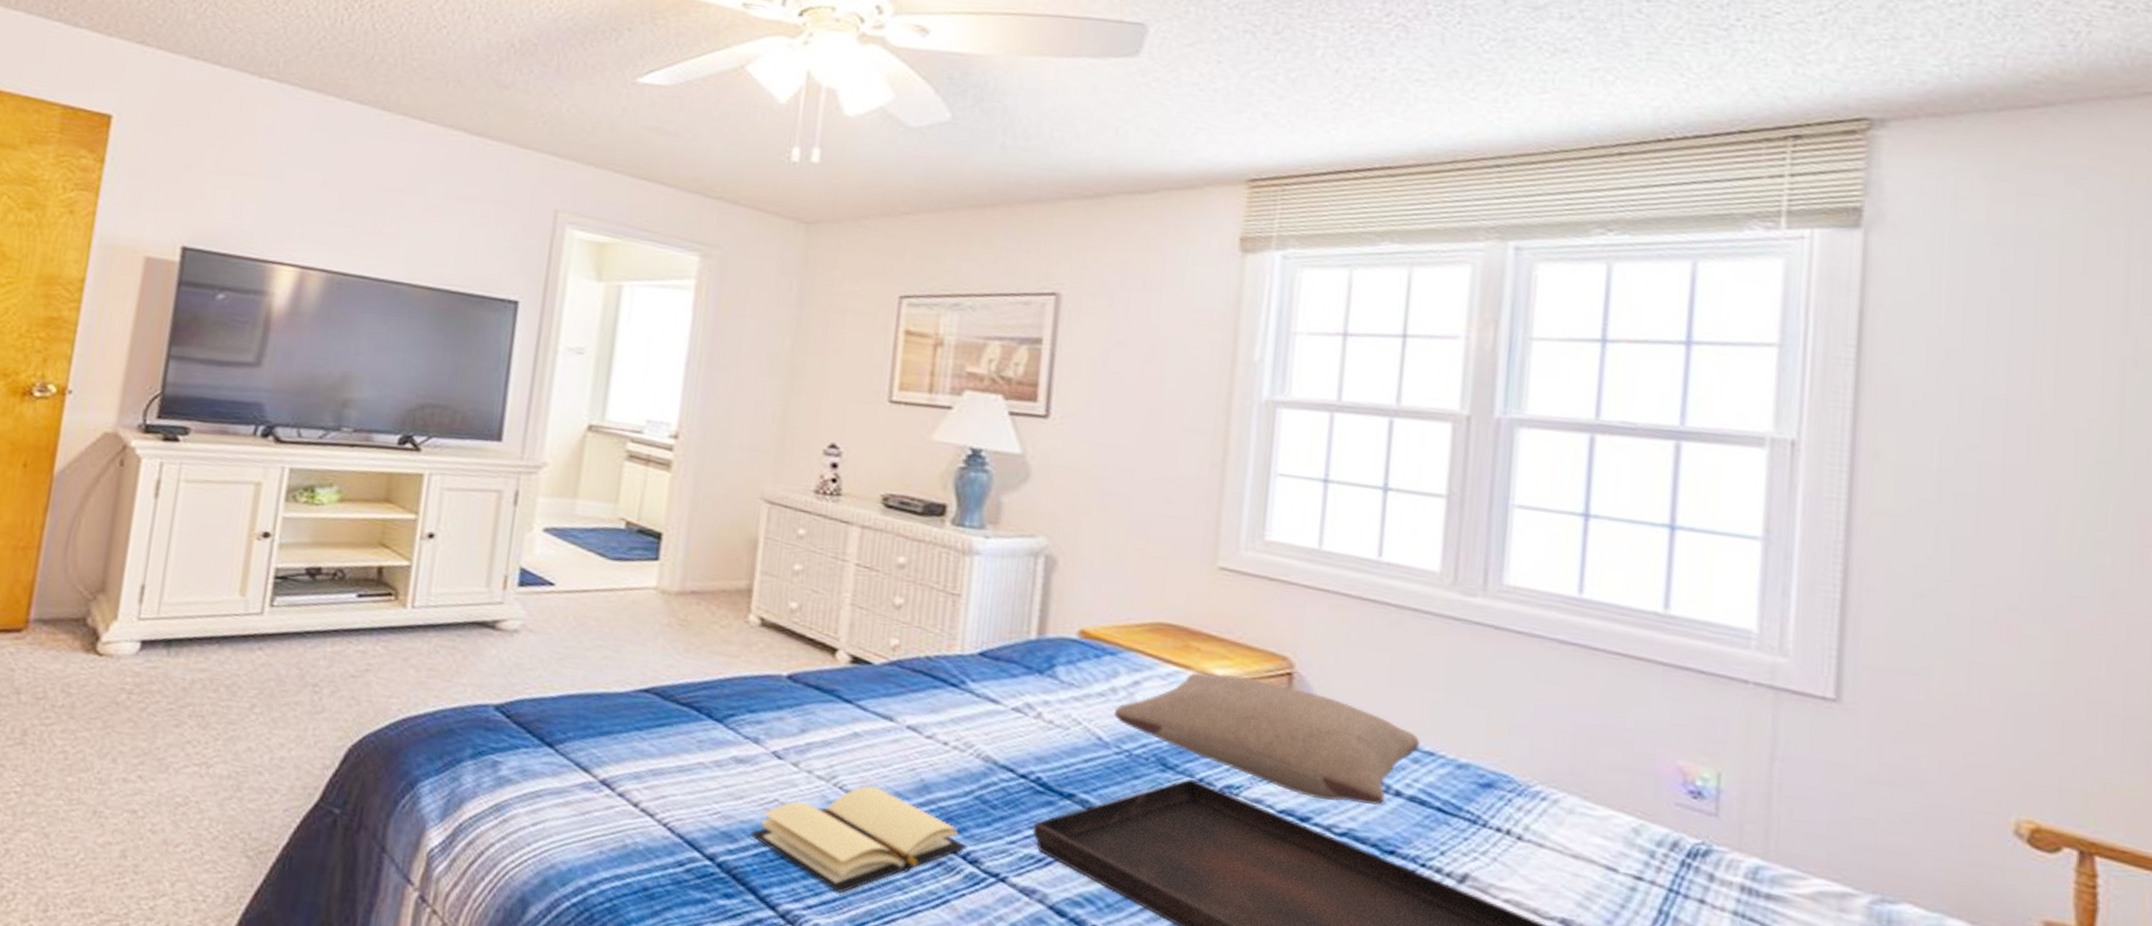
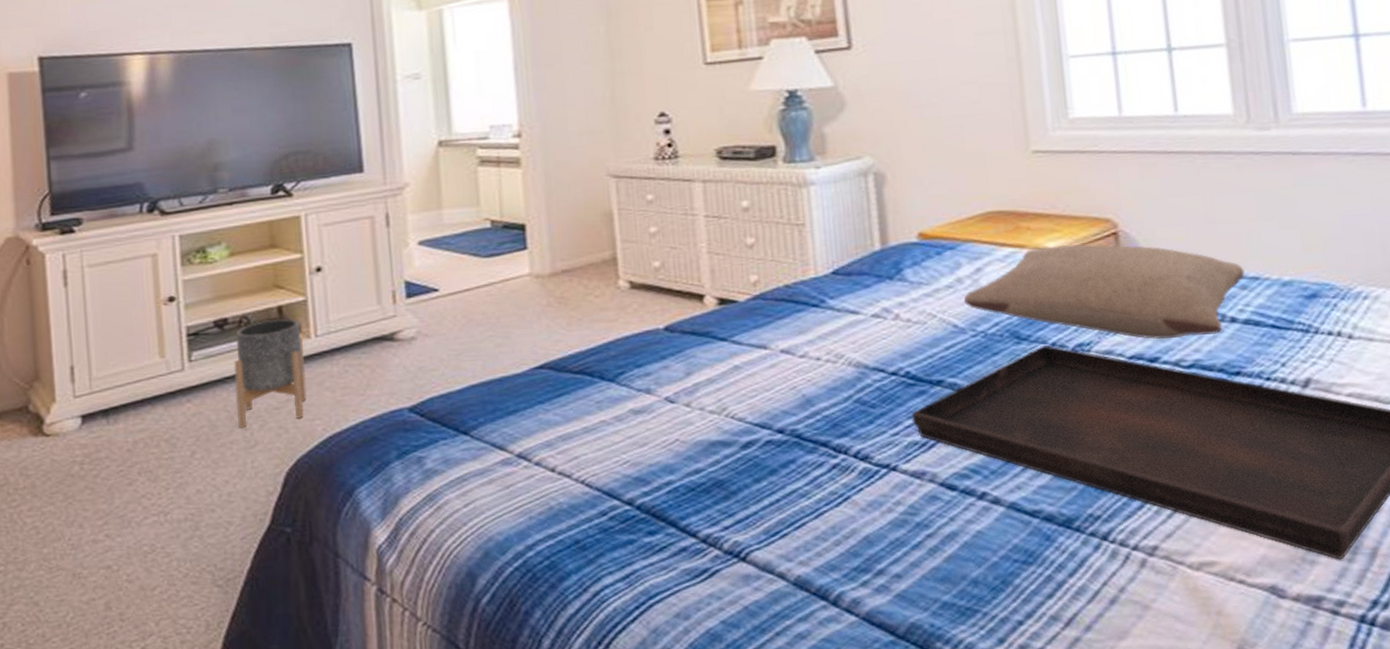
planter: none [308,578,398,693] -> present [234,318,307,429]
book: present [749,785,967,894] -> none [659,409,856,511]

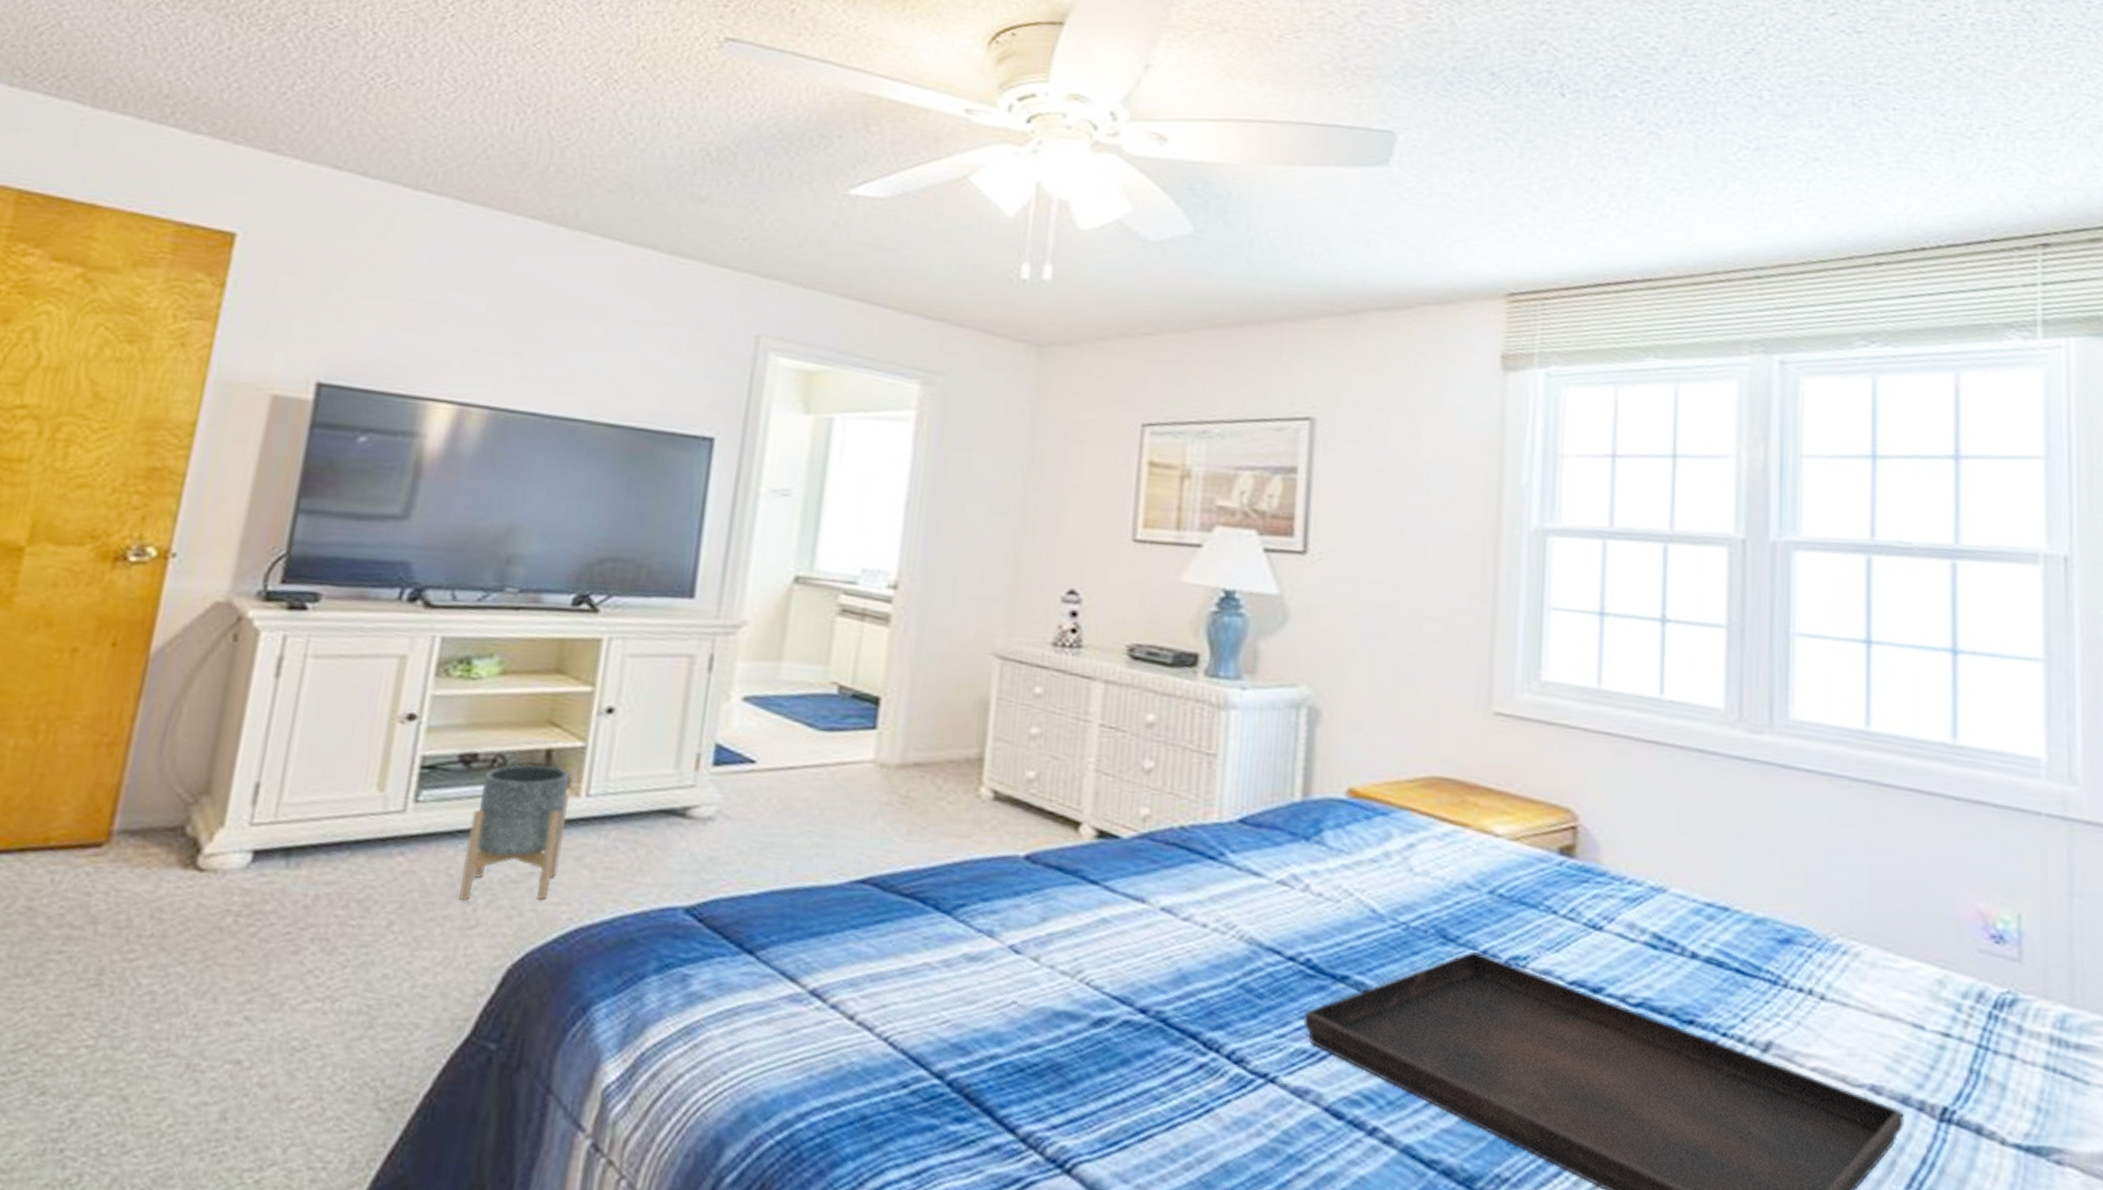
pillow: present [963,244,1245,340] -> none [1388,830,1714,971]

